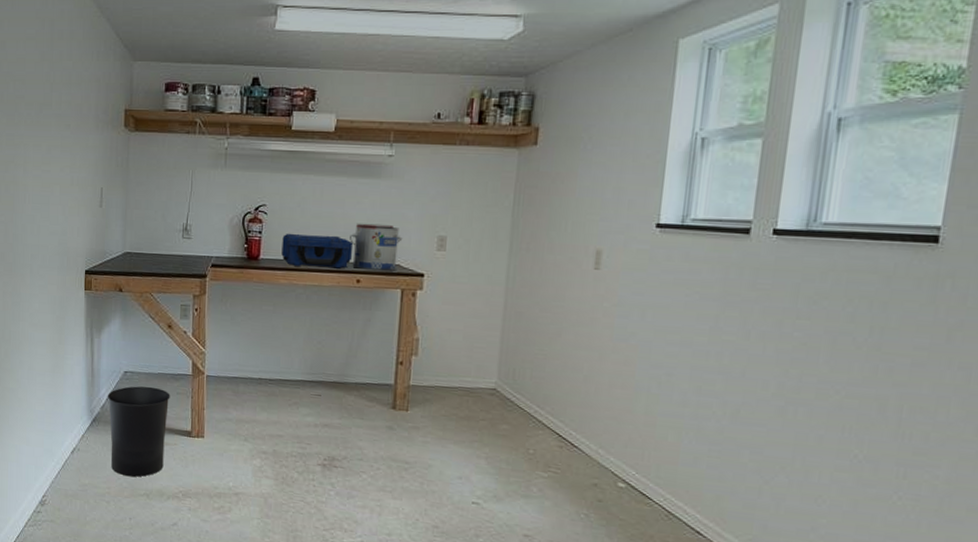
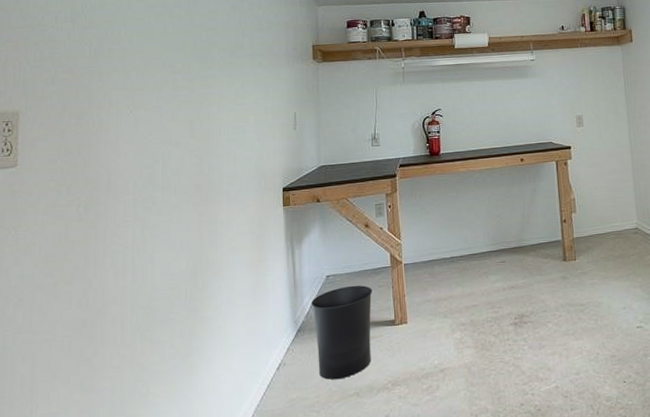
toolbox: present [281,233,353,269] -> none [457,126,515,156]
paint can: present [350,223,403,272] -> none [511,112,551,150]

